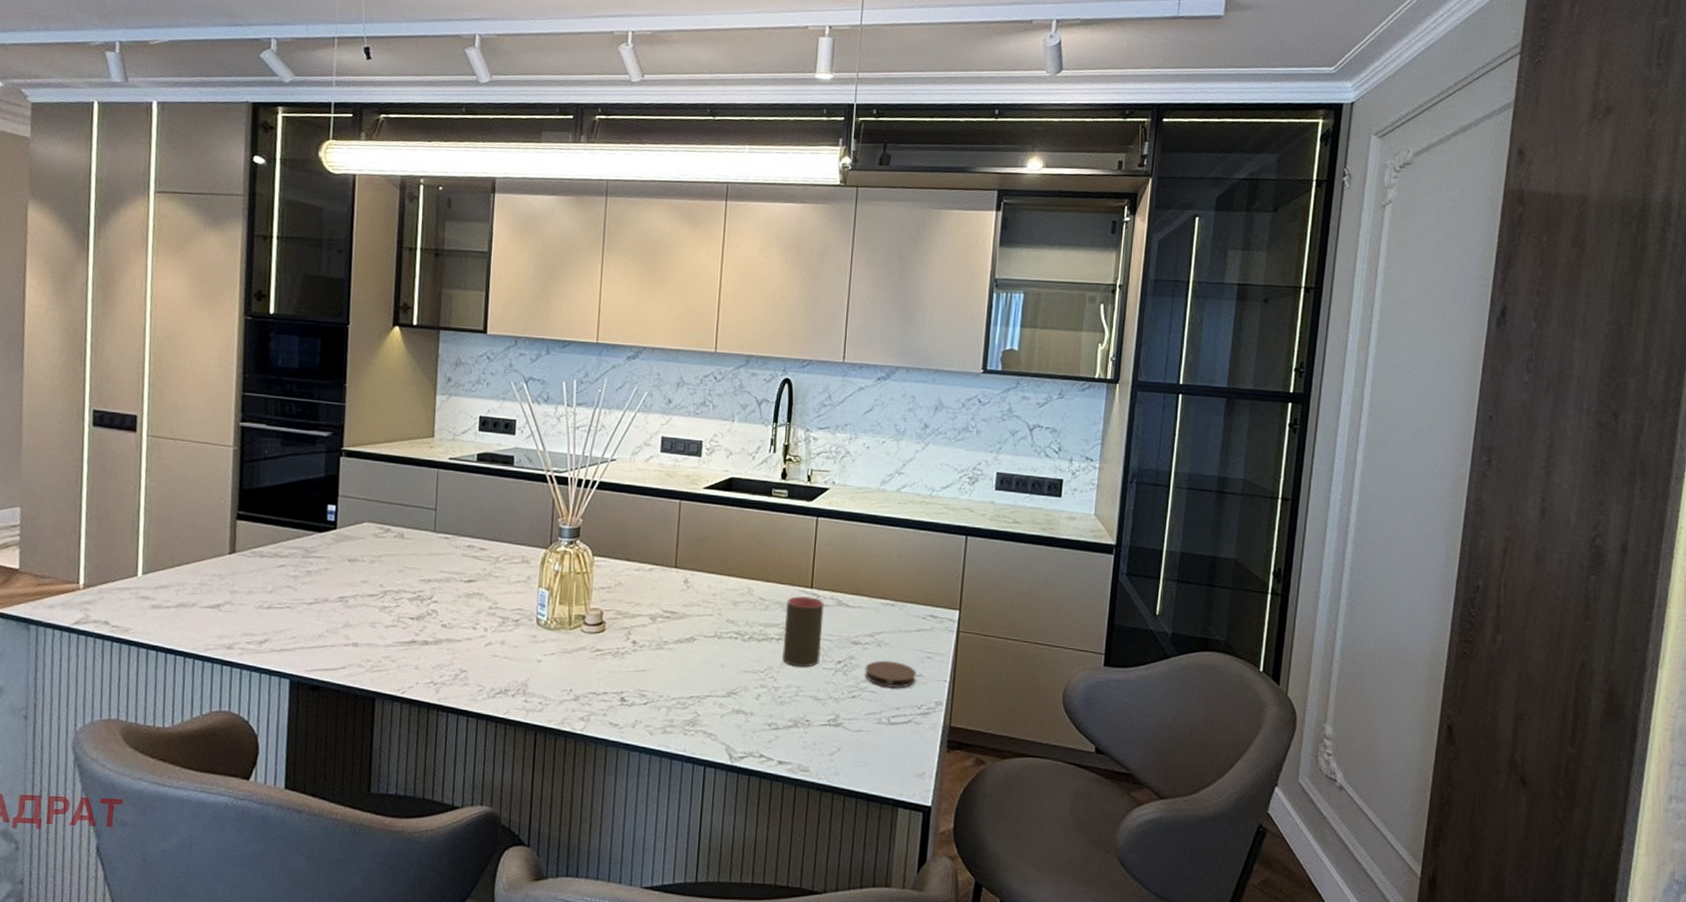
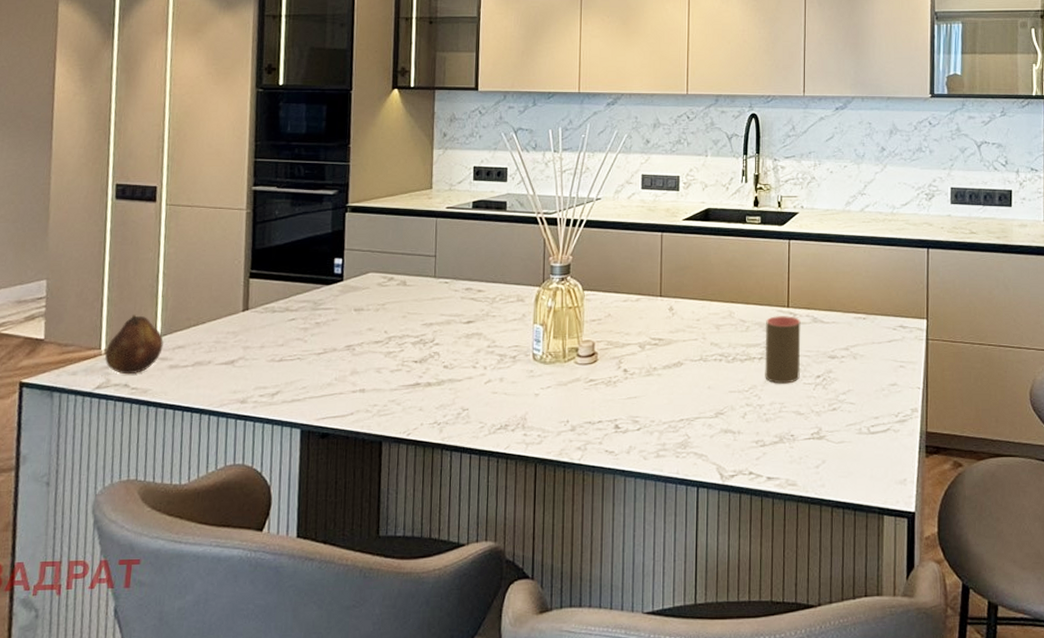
fruit: none [84,549,145,612] -> present [105,314,163,375]
coaster: present [864,660,916,689] -> none [843,372,891,399]

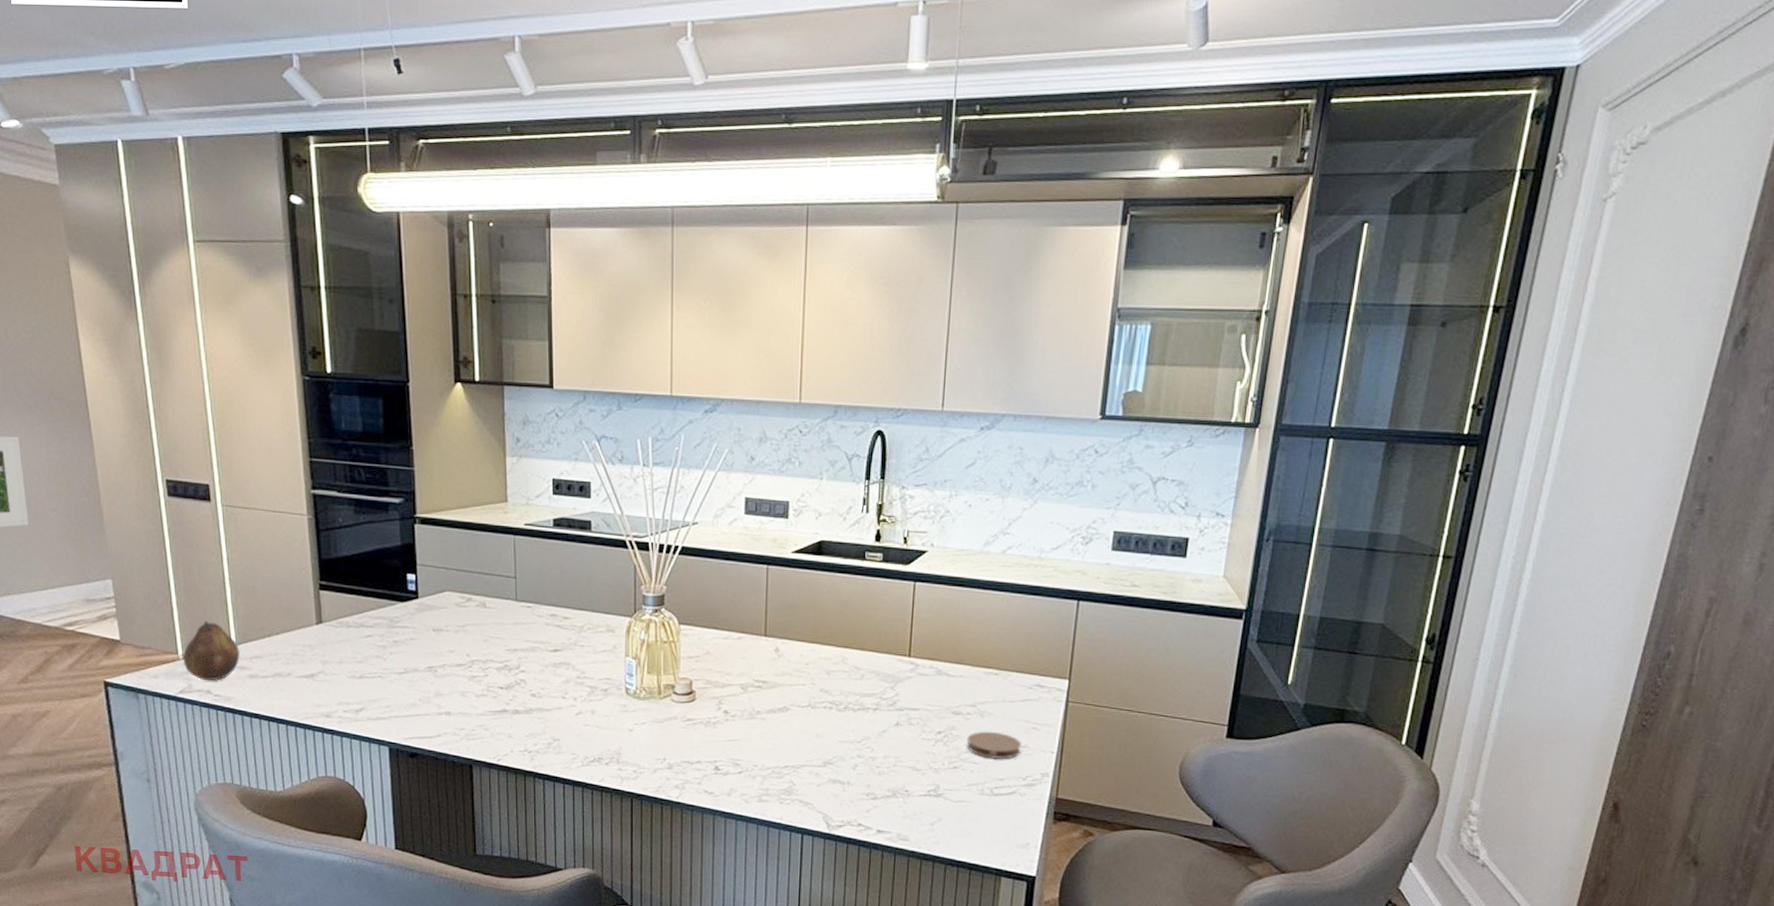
cup: present [765,316,801,384] -> none [879,665,923,738]
coaster: none [843,372,891,399] -> present [966,731,1021,760]

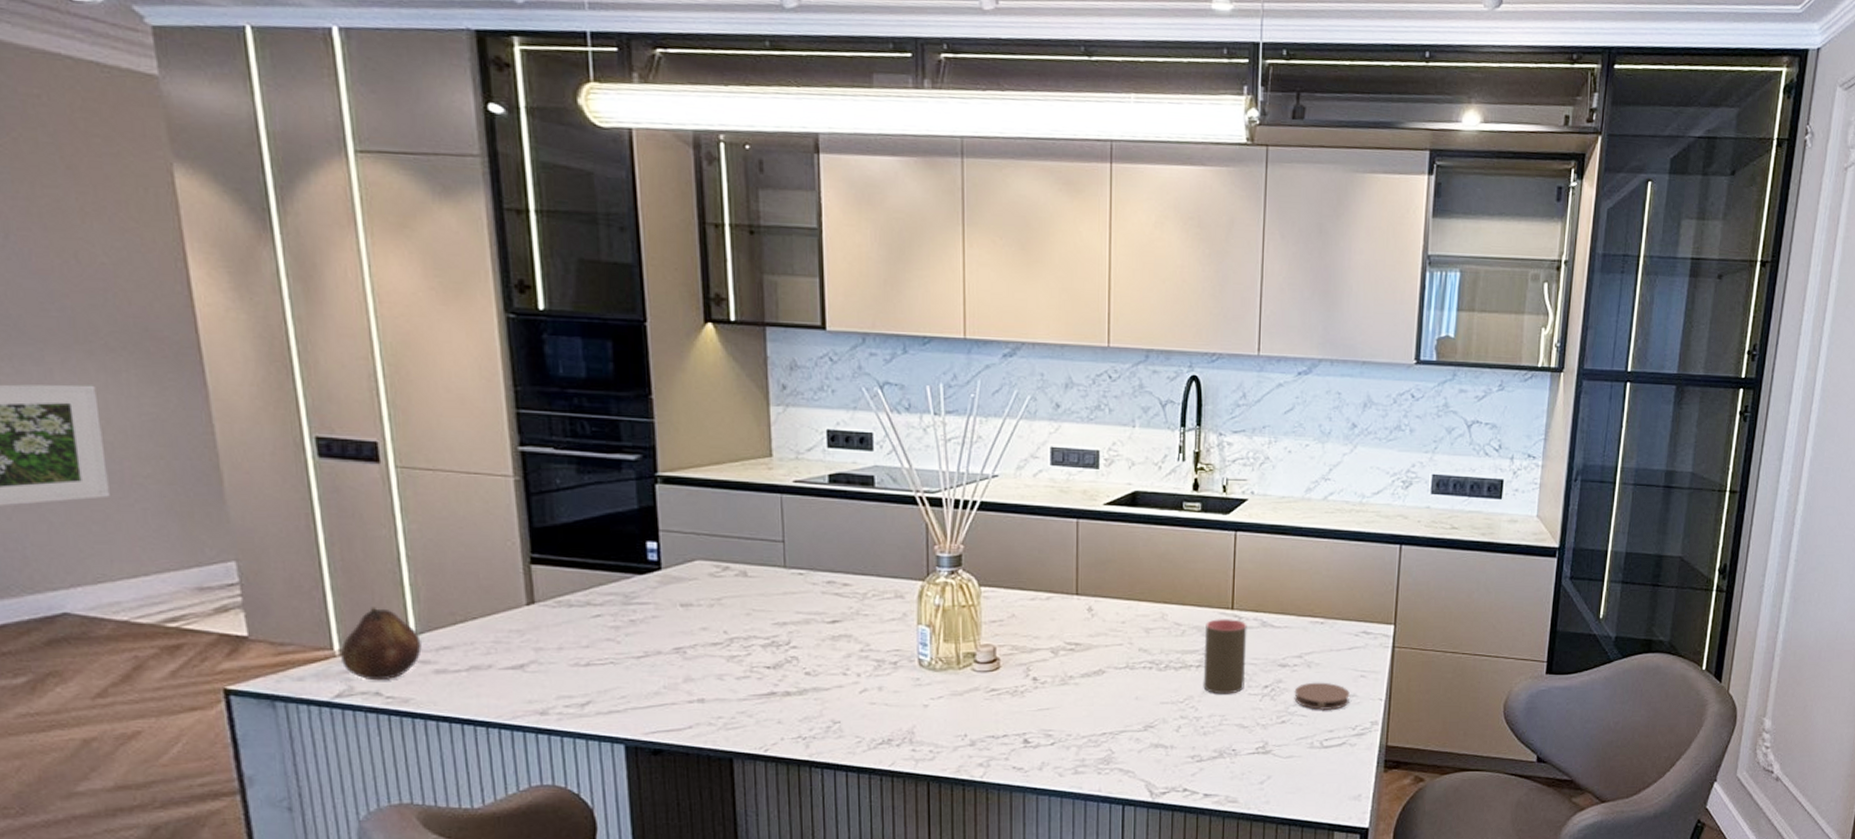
cup: none [879,665,923,738] -> present [1203,619,1247,694]

